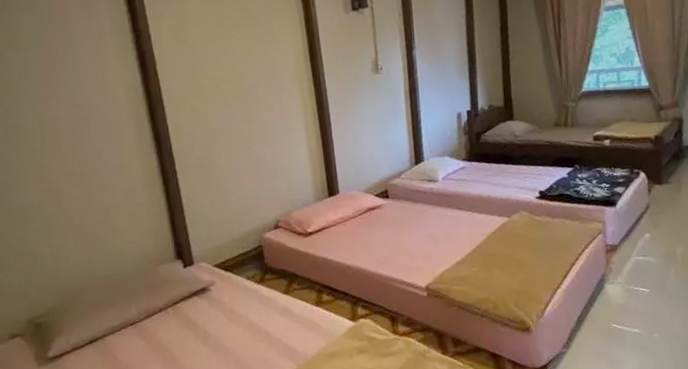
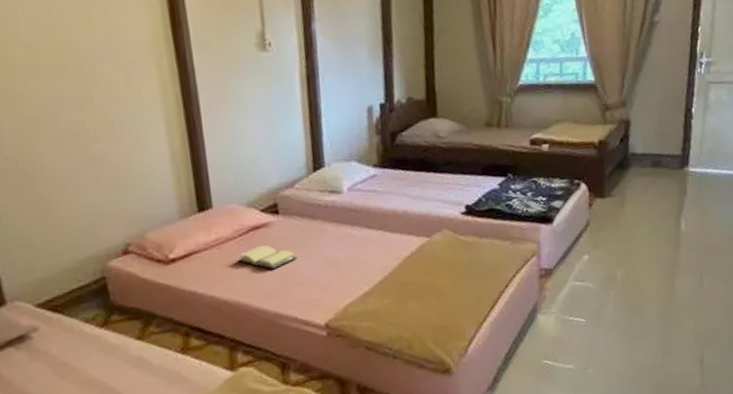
book: none [357,222,403,242] -> present [237,245,297,270]

